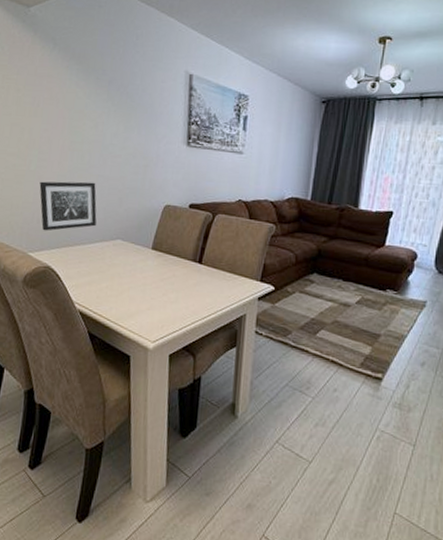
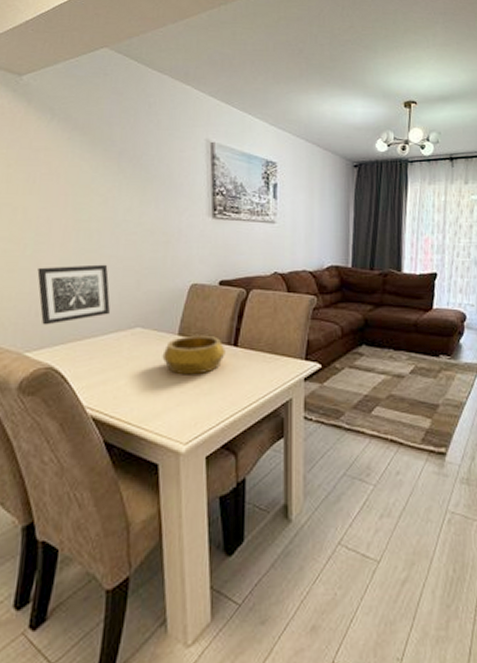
decorative bowl: none [137,250,191,285] -> present [162,335,226,375]

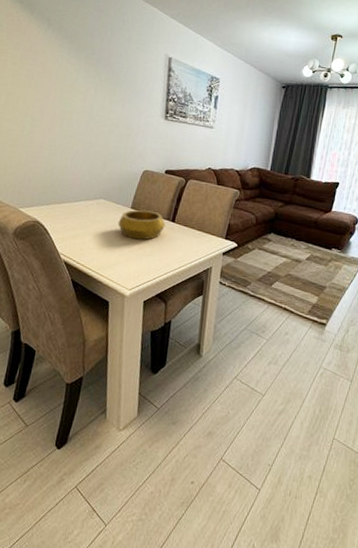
wall art: present [37,264,110,325] -> none [31,145,83,190]

